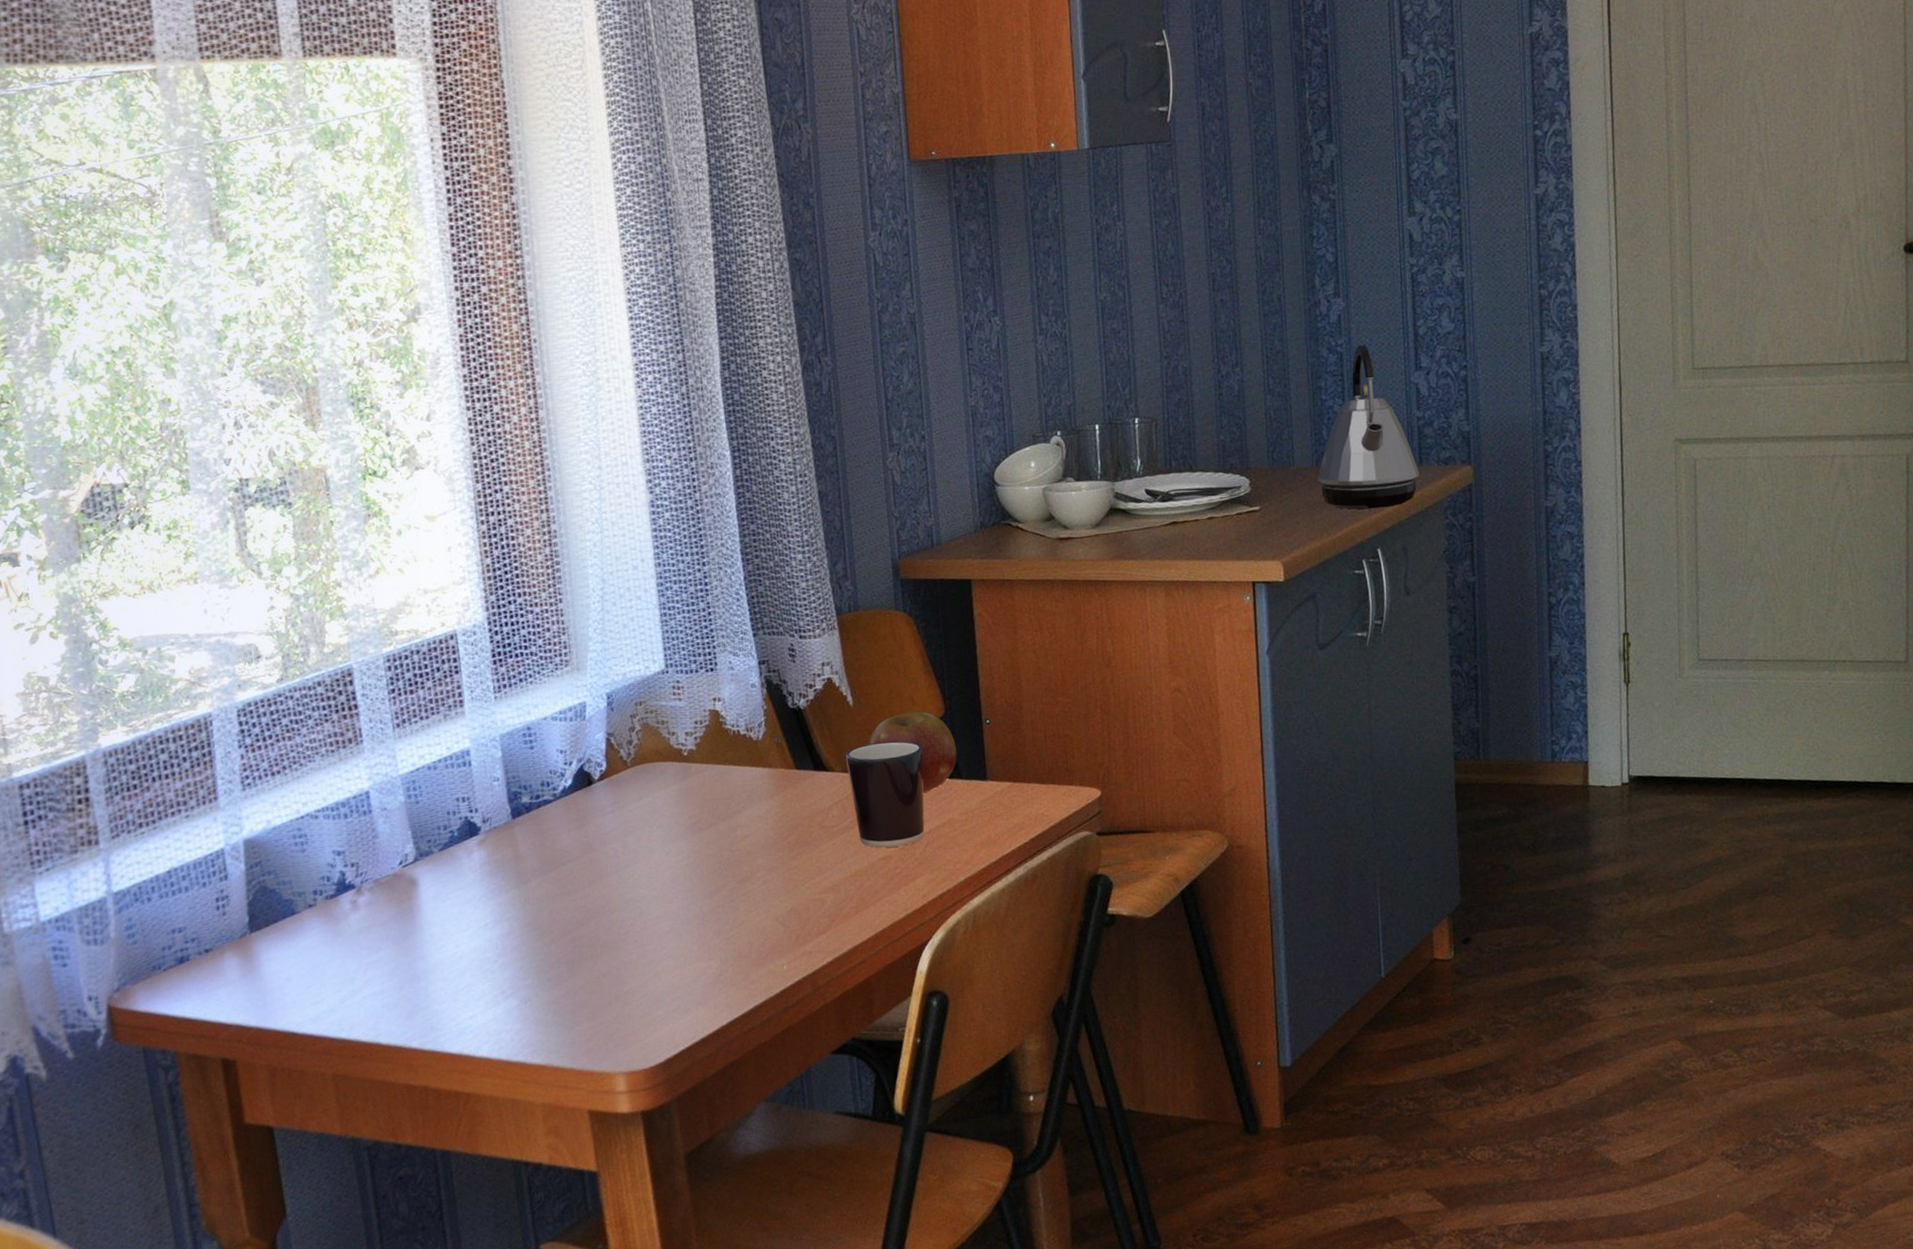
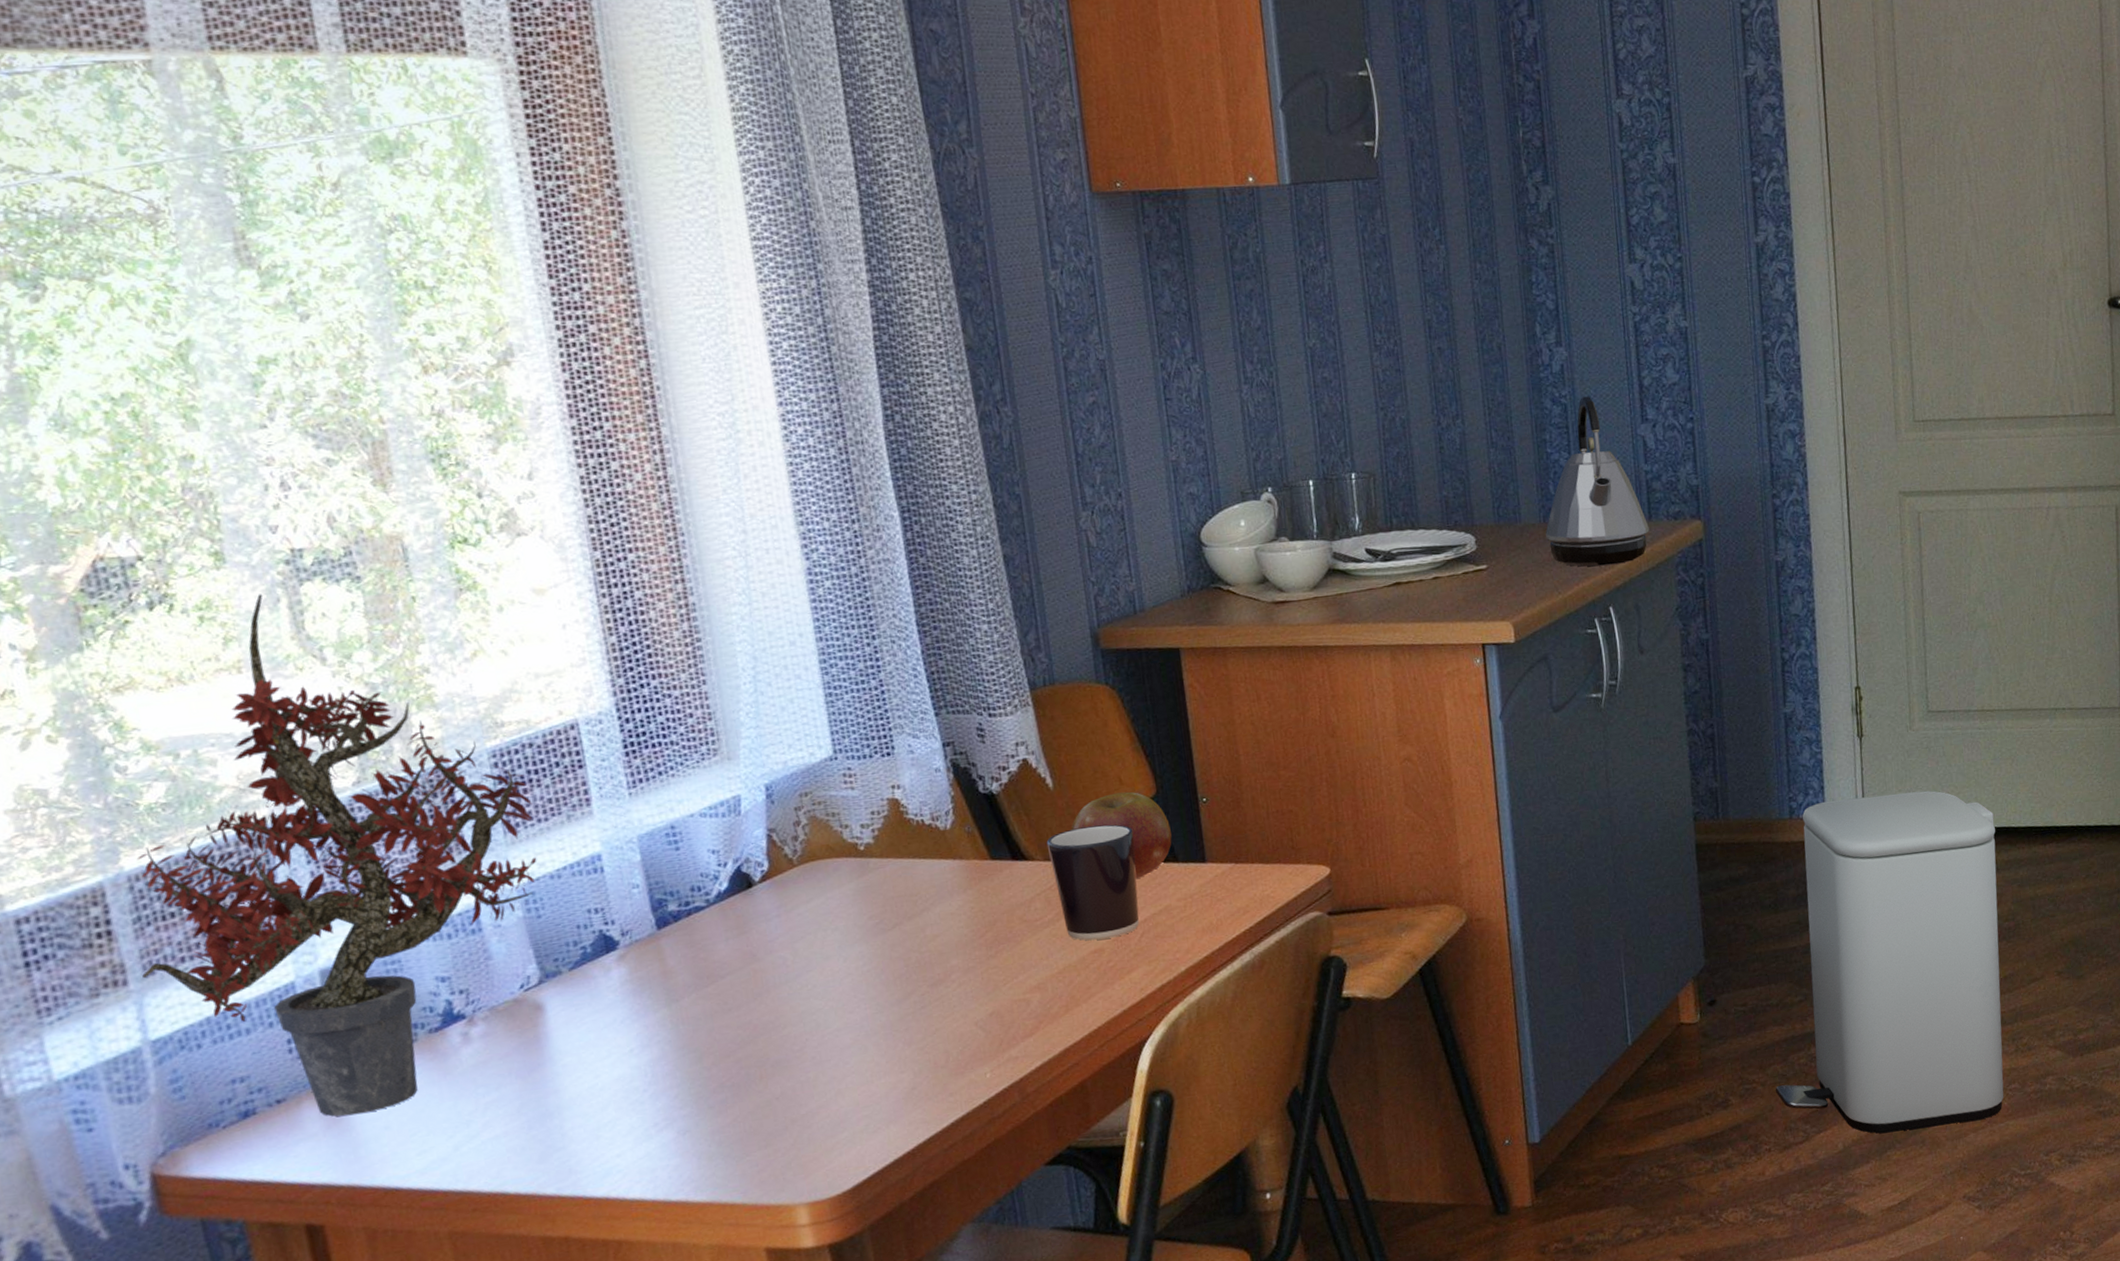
potted plant: none [110,516,418,967] -> present [136,594,537,1116]
pedal bin: none [1527,739,1768,1083] -> present [1775,790,2004,1134]

